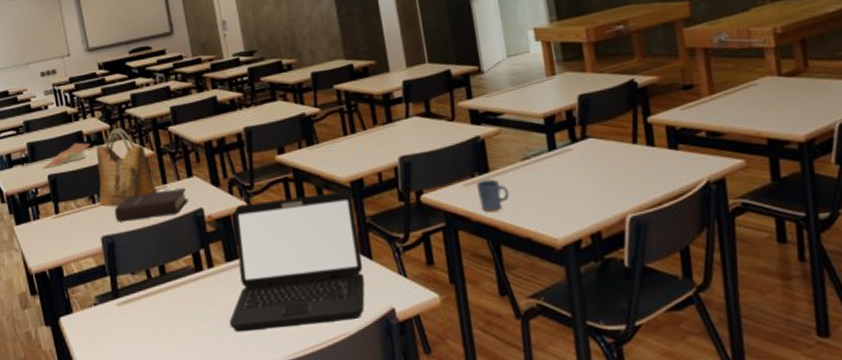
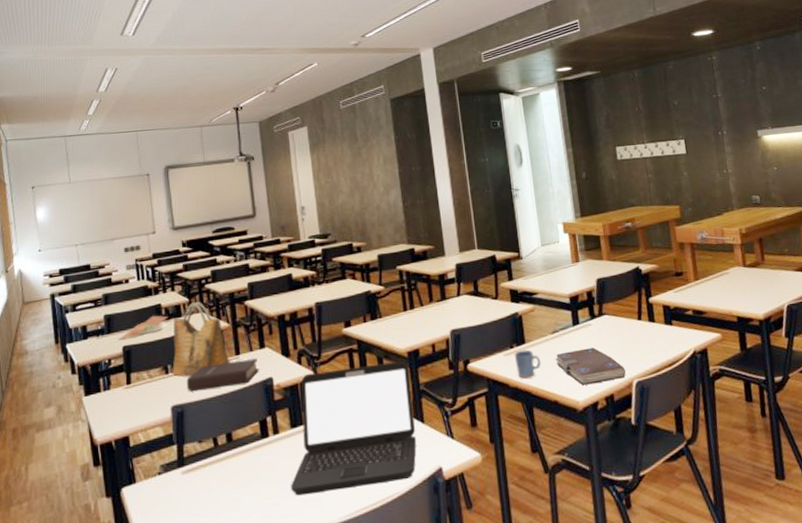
book: none [525,176,617,220] -> present [554,347,626,385]

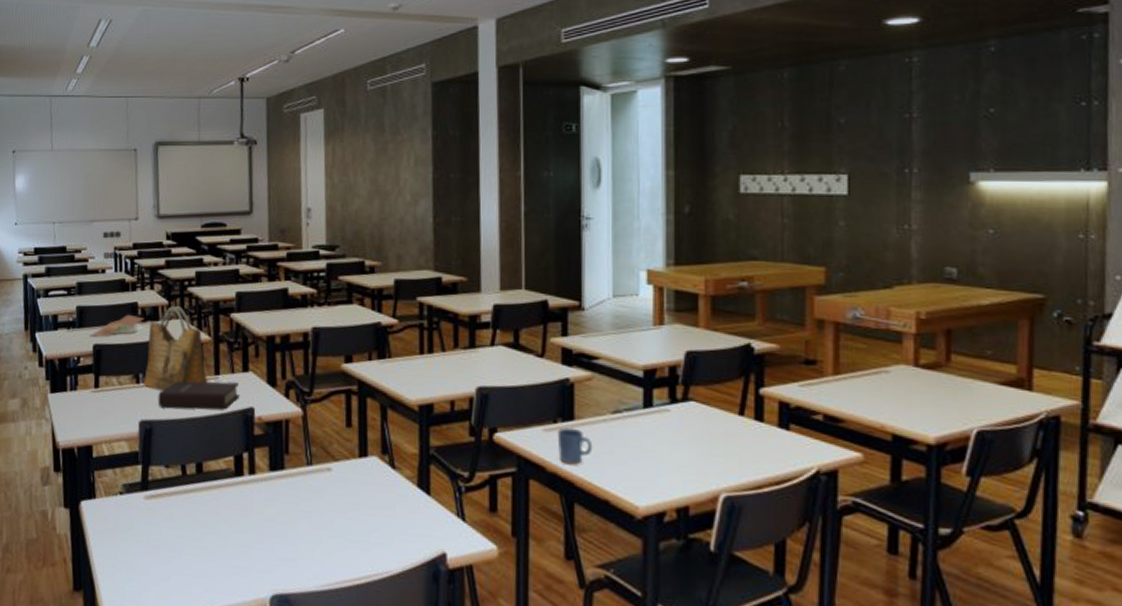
laptop: present [291,361,417,496] -> none [263,410,419,558]
book: present [554,347,626,385] -> none [611,440,710,489]

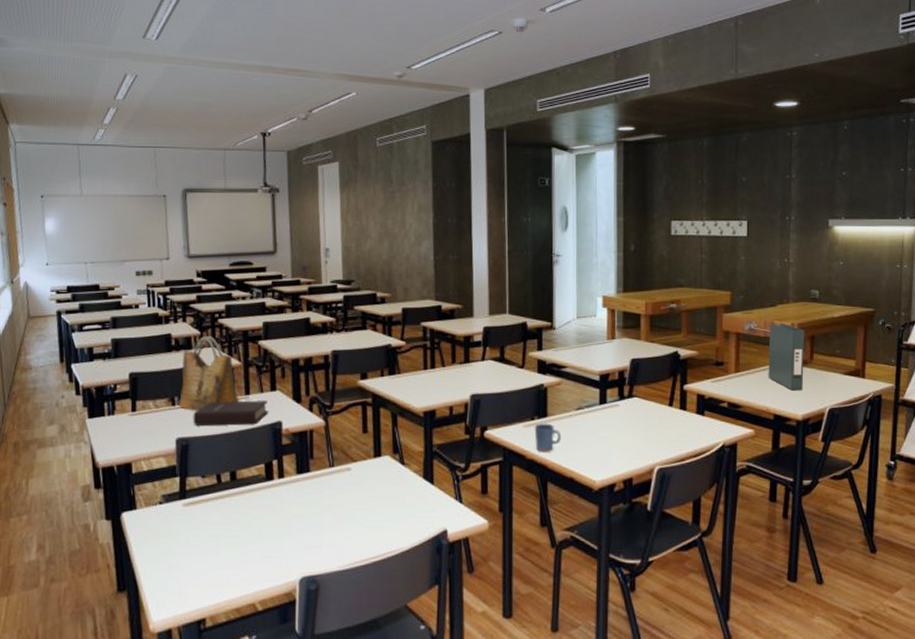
papers: present [89,314,145,338] -> none [125,344,178,367]
binder: none [882,309,938,404] -> present [768,322,805,391]

